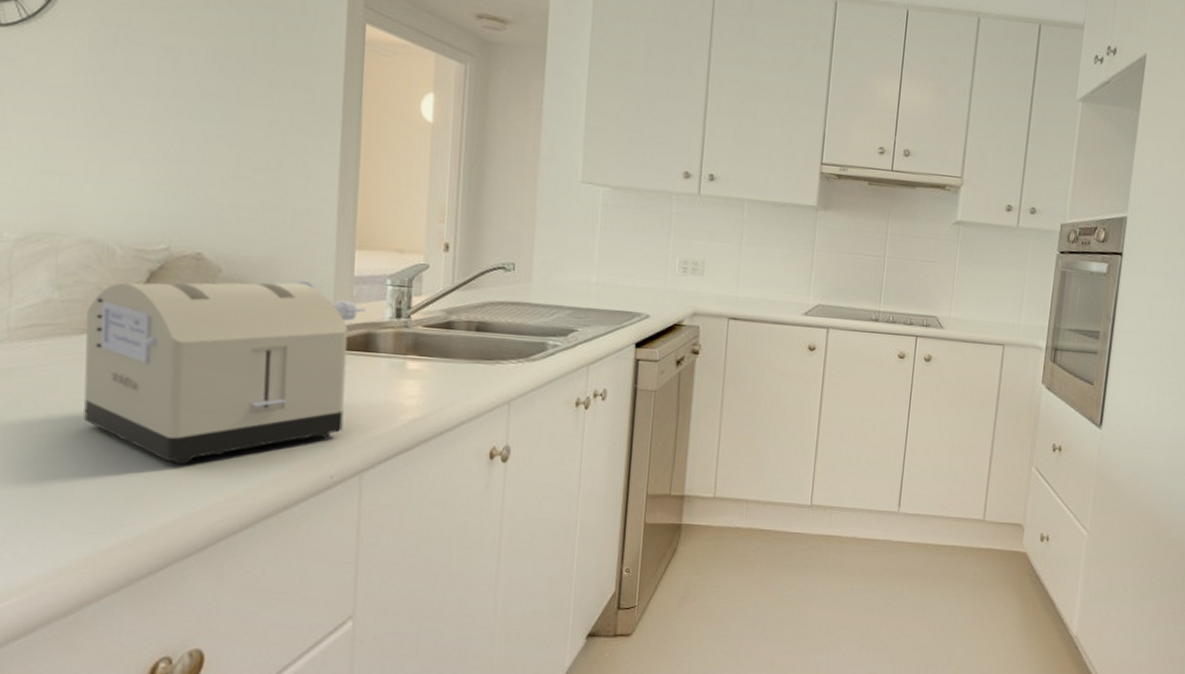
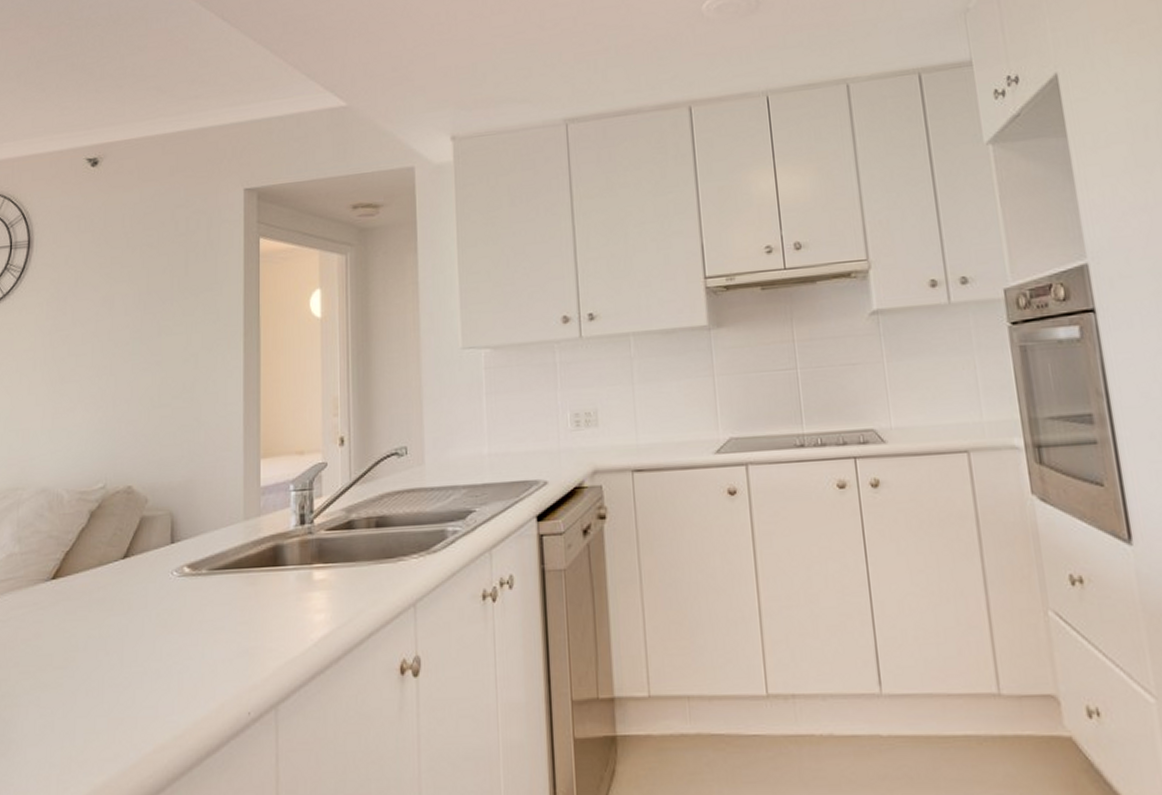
toaster: present [84,279,366,464] -> none [35,498,272,714]

